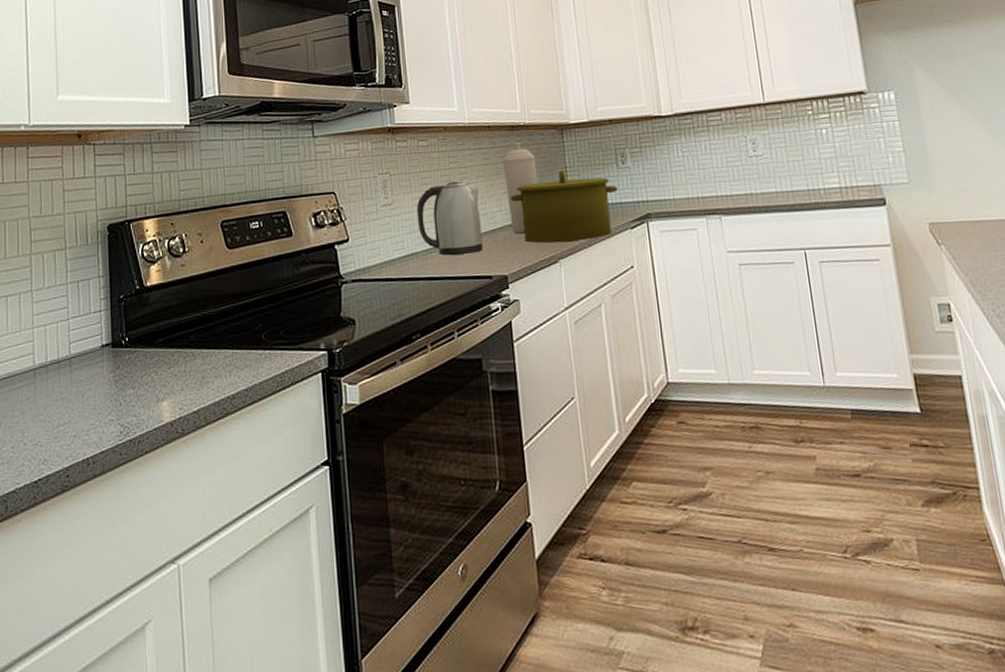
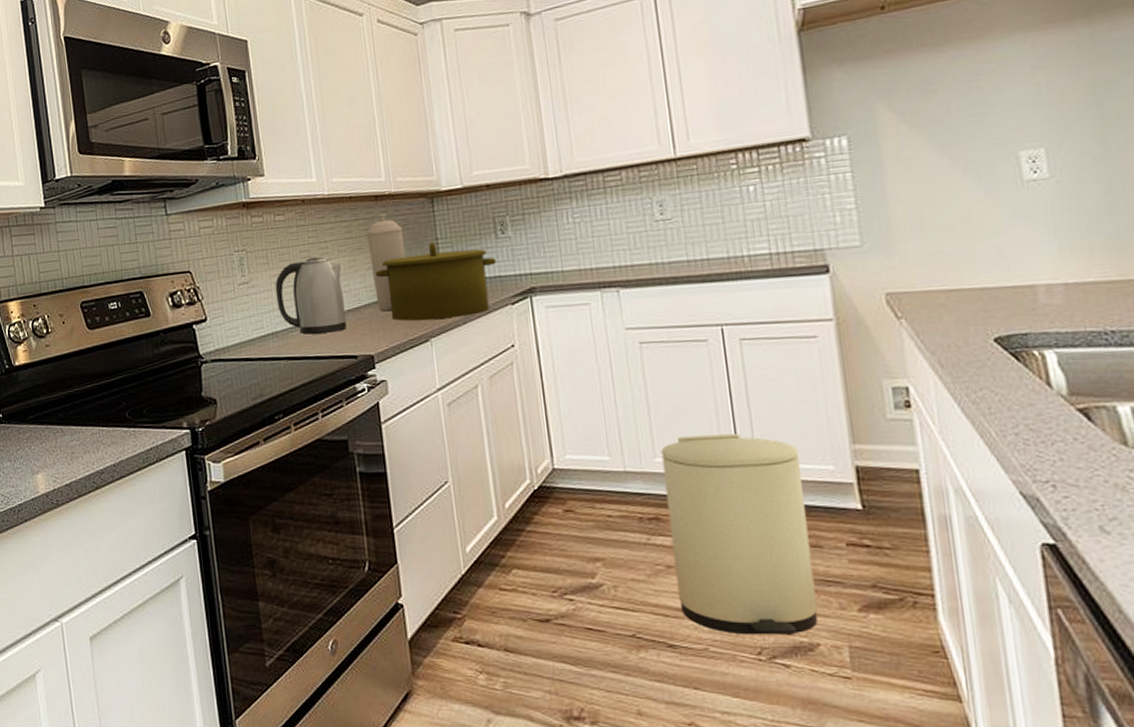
pedal bin: none [758,346,890,535] -> present [661,433,818,635]

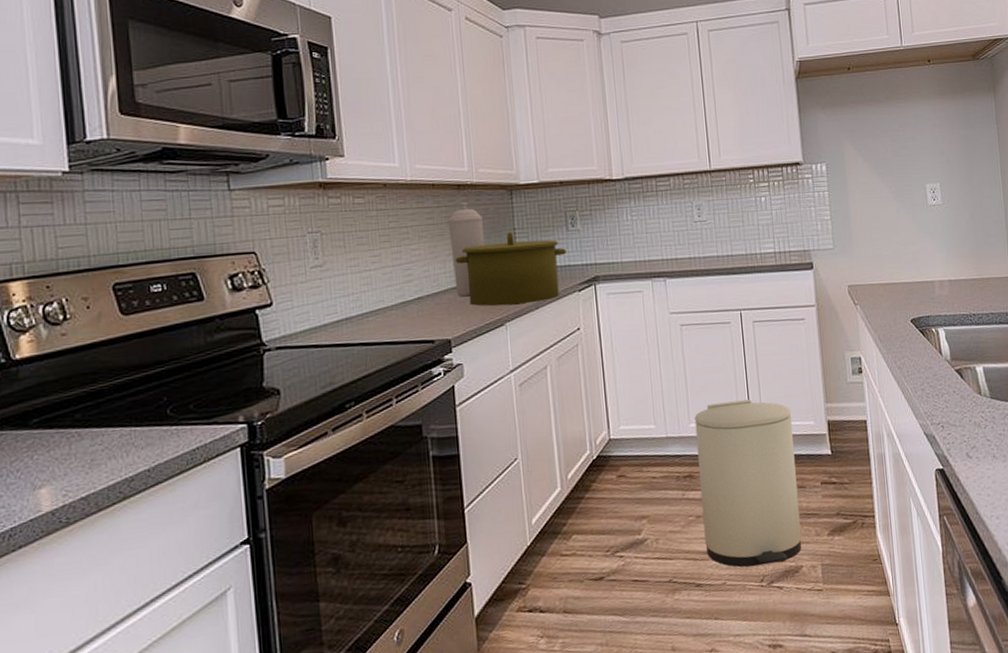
kettle: present [275,257,347,335] -> none [351,242,426,320]

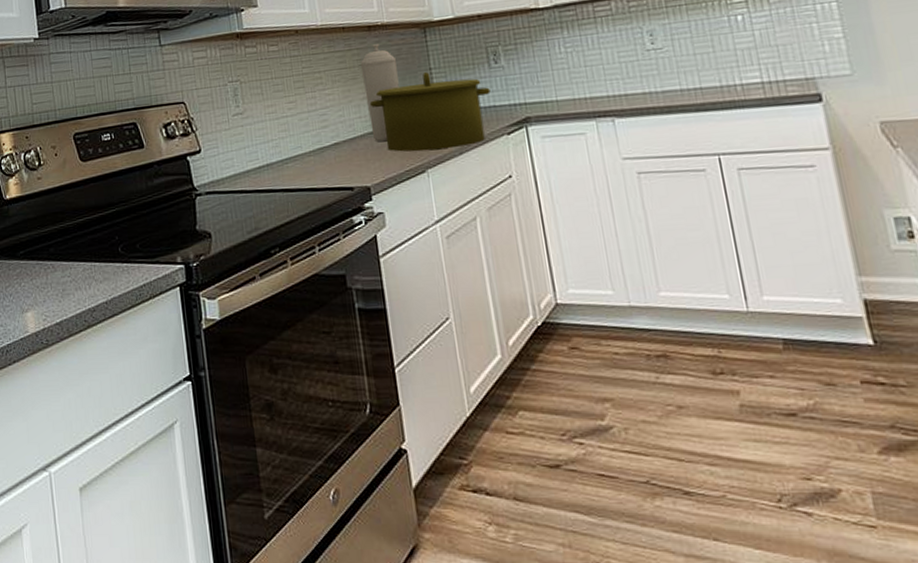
pedal bin: present [694,399,802,567] -> none [665,266,837,481]

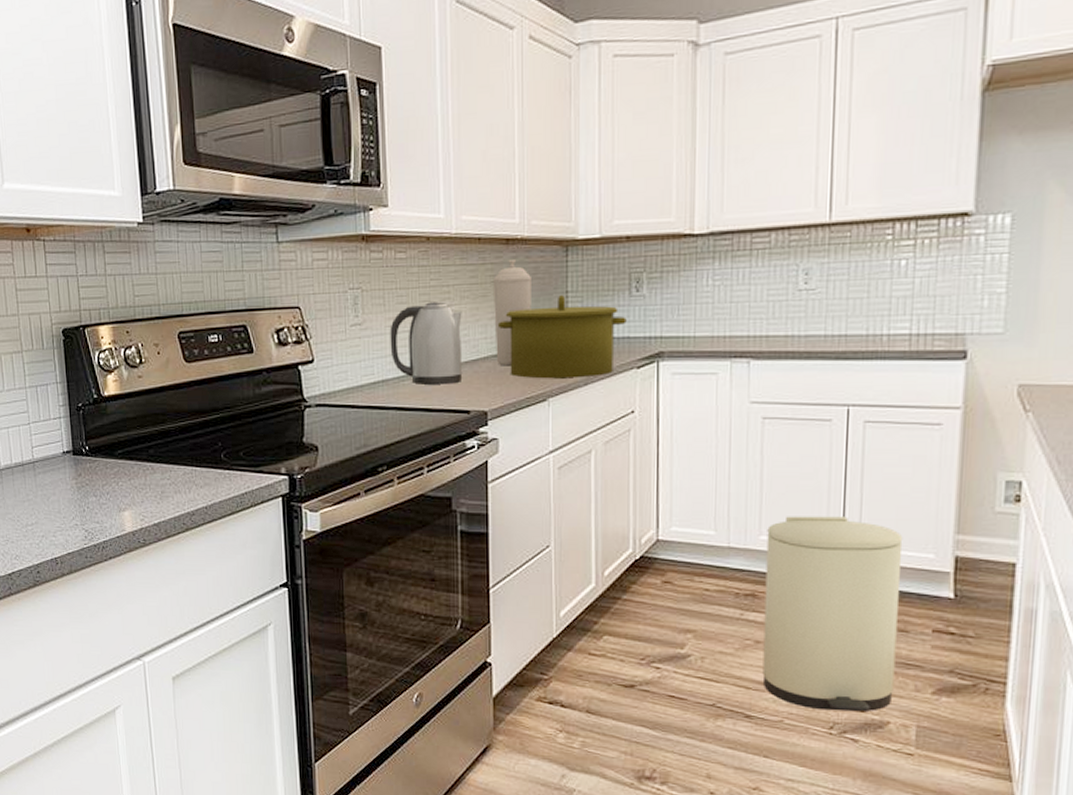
kettle: none [269,87,343,166] -> present [390,302,463,385]
pedal bin: none [665,266,837,481] -> present [762,516,903,712]

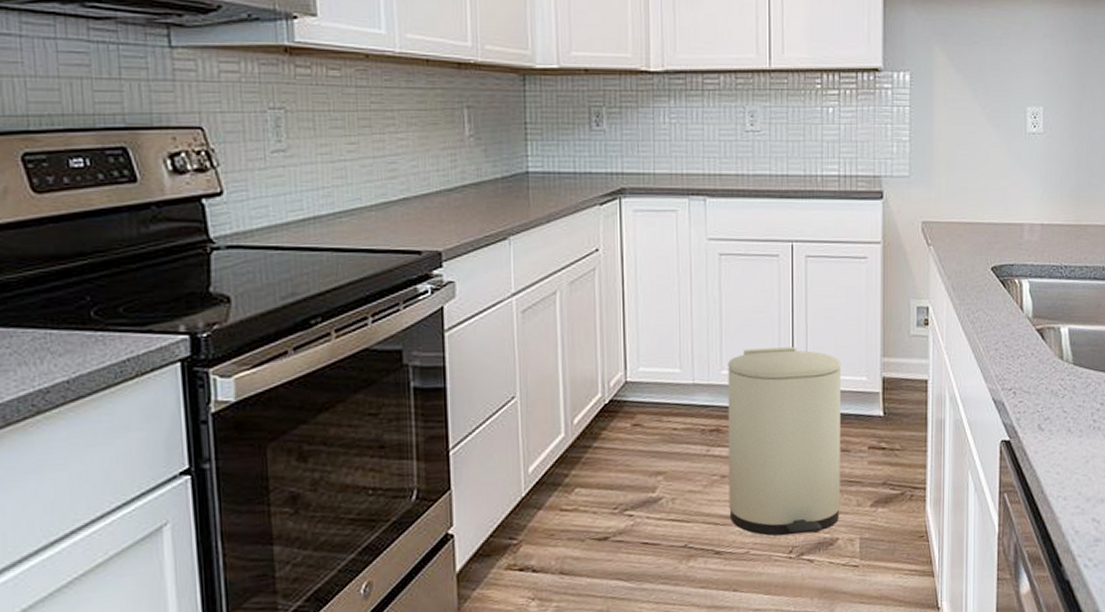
kettle: present [390,302,463,385] -> none [322,128,412,222]
canister: present [492,260,531,366] -> none [444,86,488,202]
cooking pot: present [497,295,627,379] -> none [450,127,588,216]

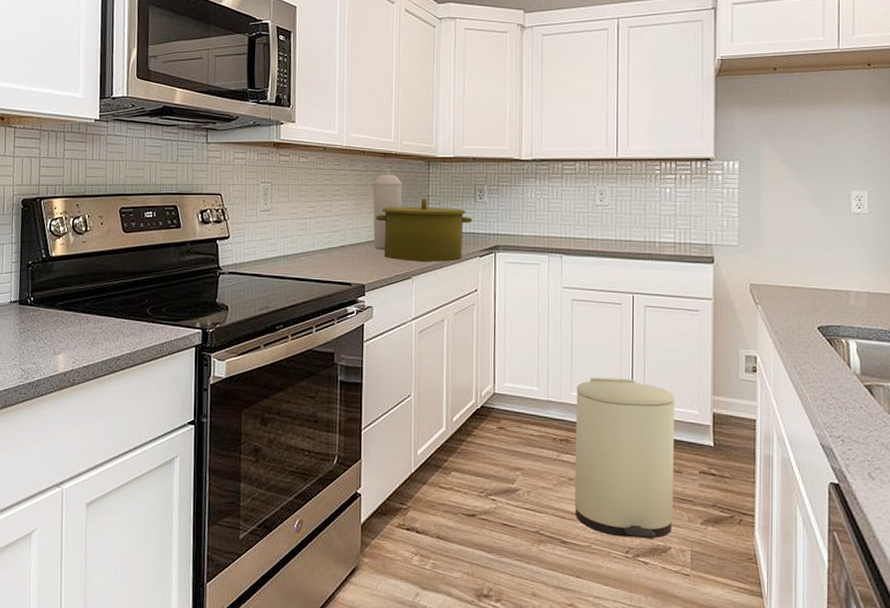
canister: none [444,86,488,202] -> present [372,169,402,250]
cooking pot: none [450,127,588,216] -> present [375,198,472,262]

